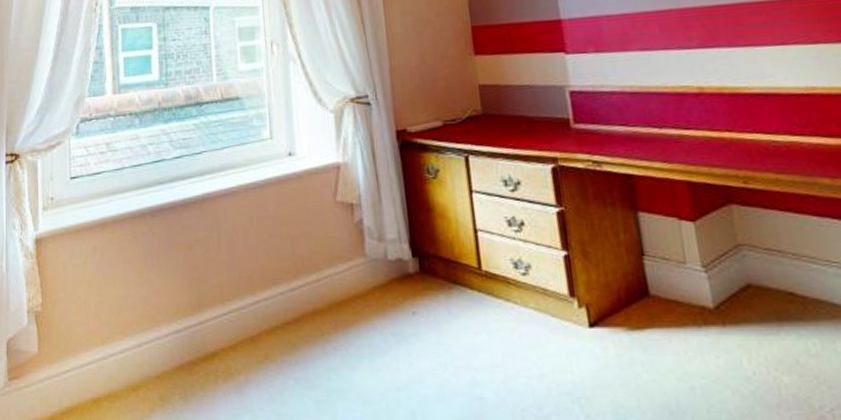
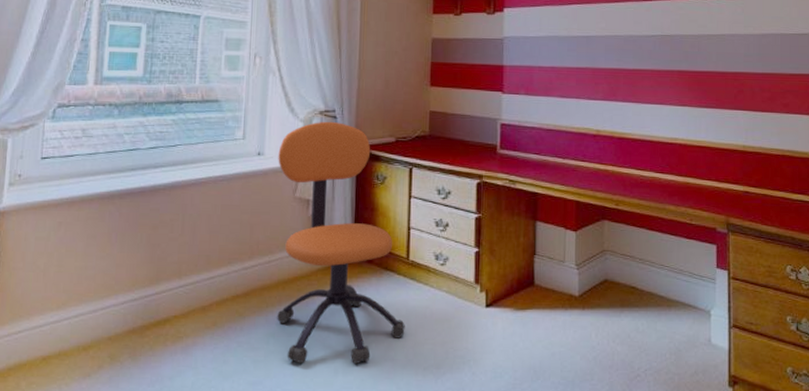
office chair: none [310,108,491,404] -> present [277,121,405,364]

